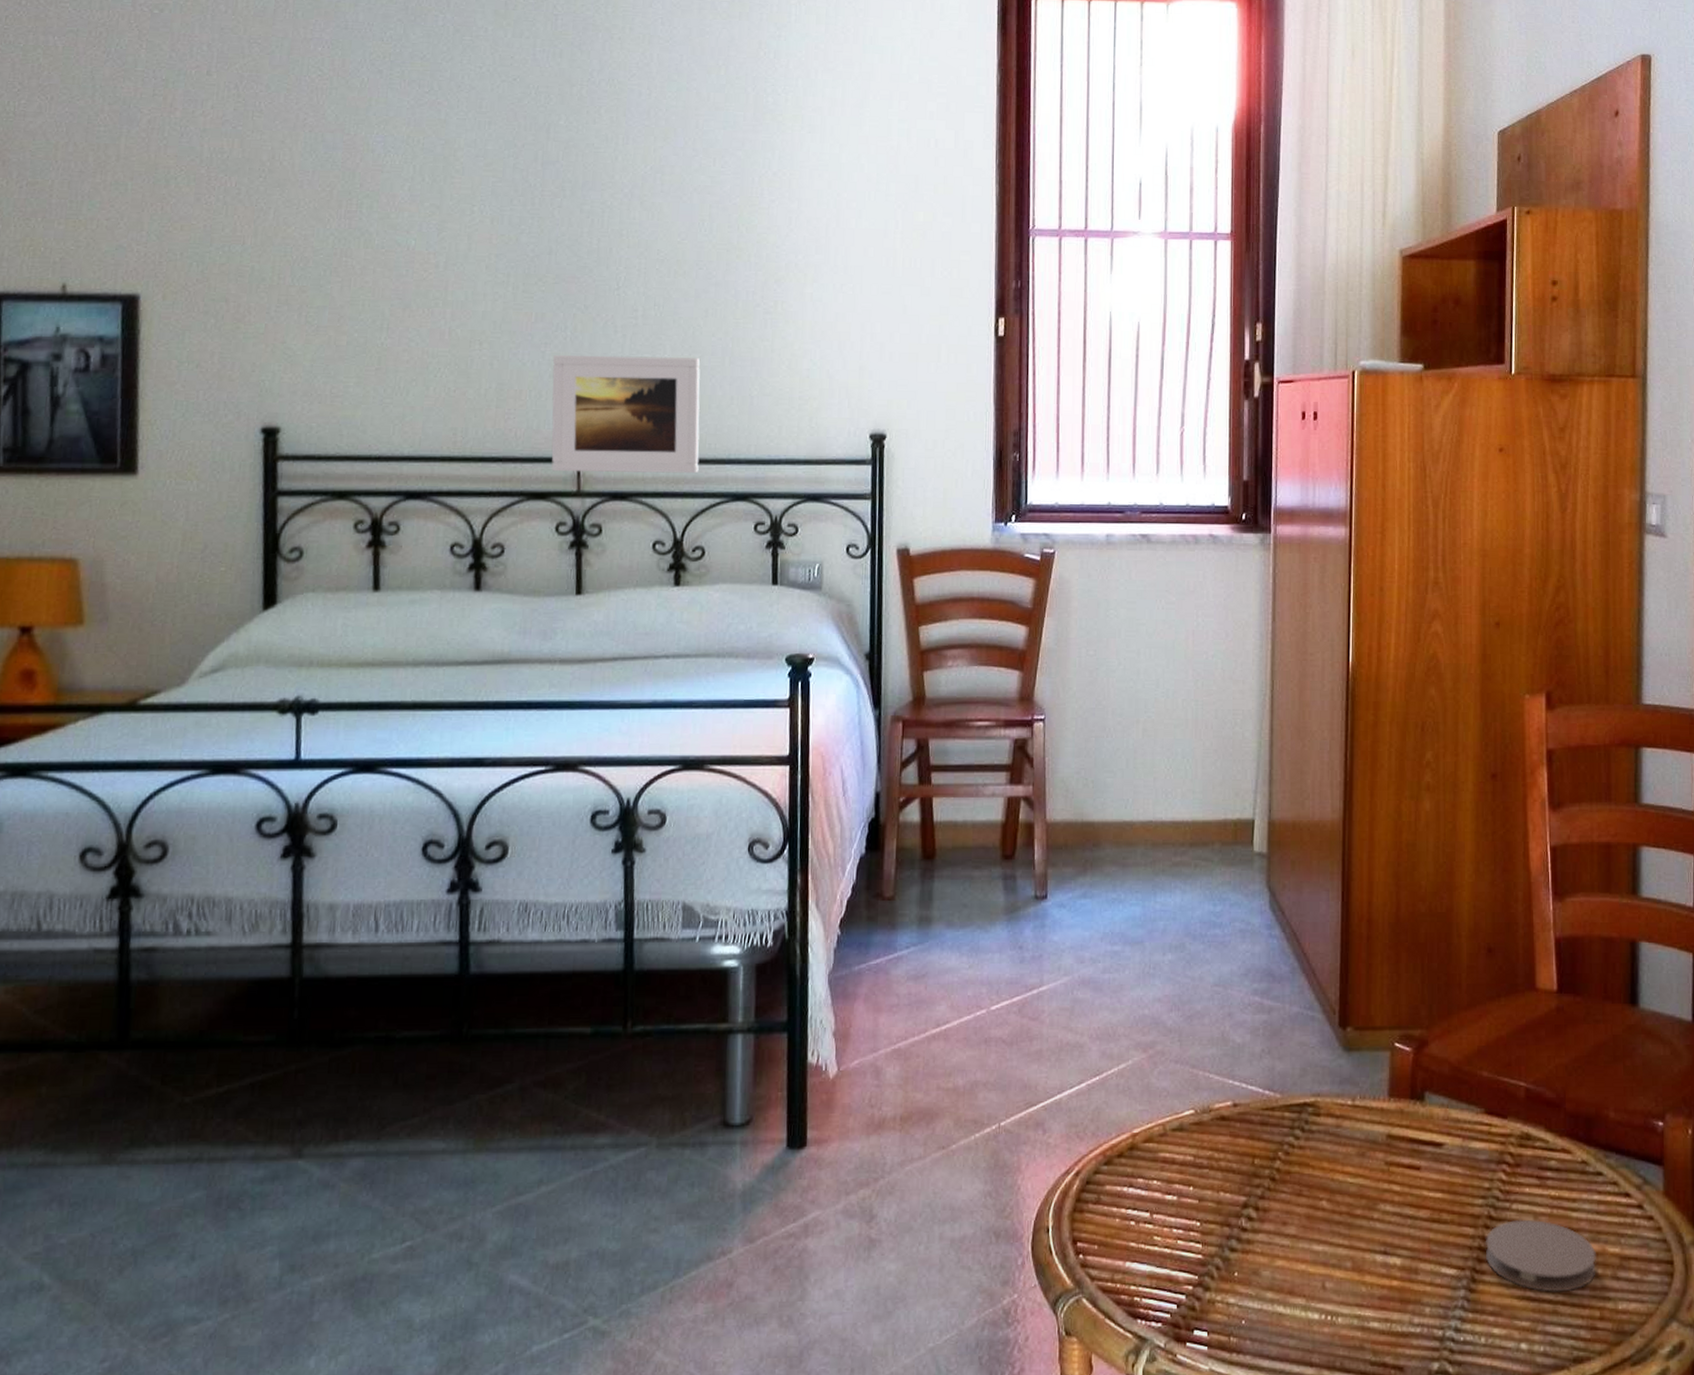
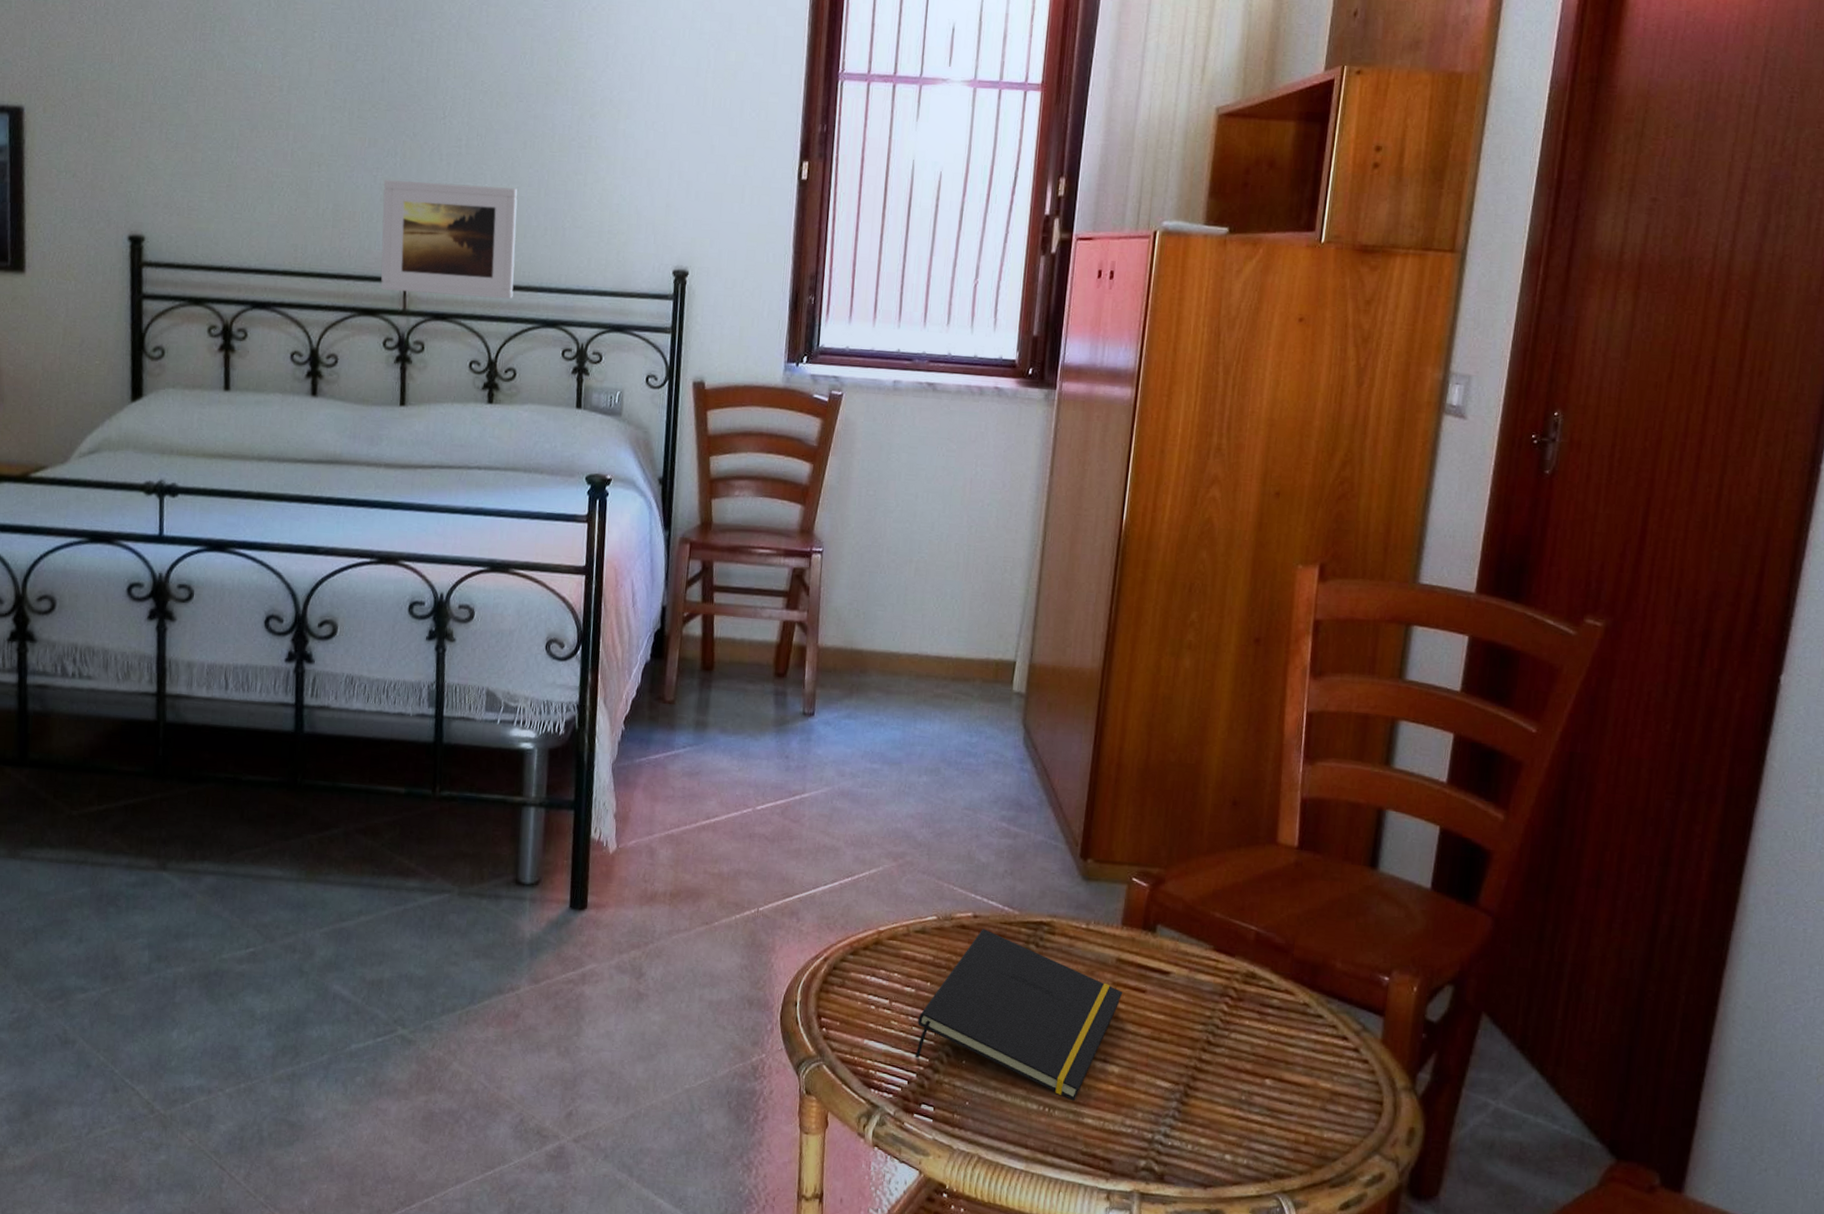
notepad: none [1182,1118,1397,1304] -> present [915,929,1123,1101]
coaster: present [1486,1219,1596,1292] -> none [1200,1047,1308,1116]

